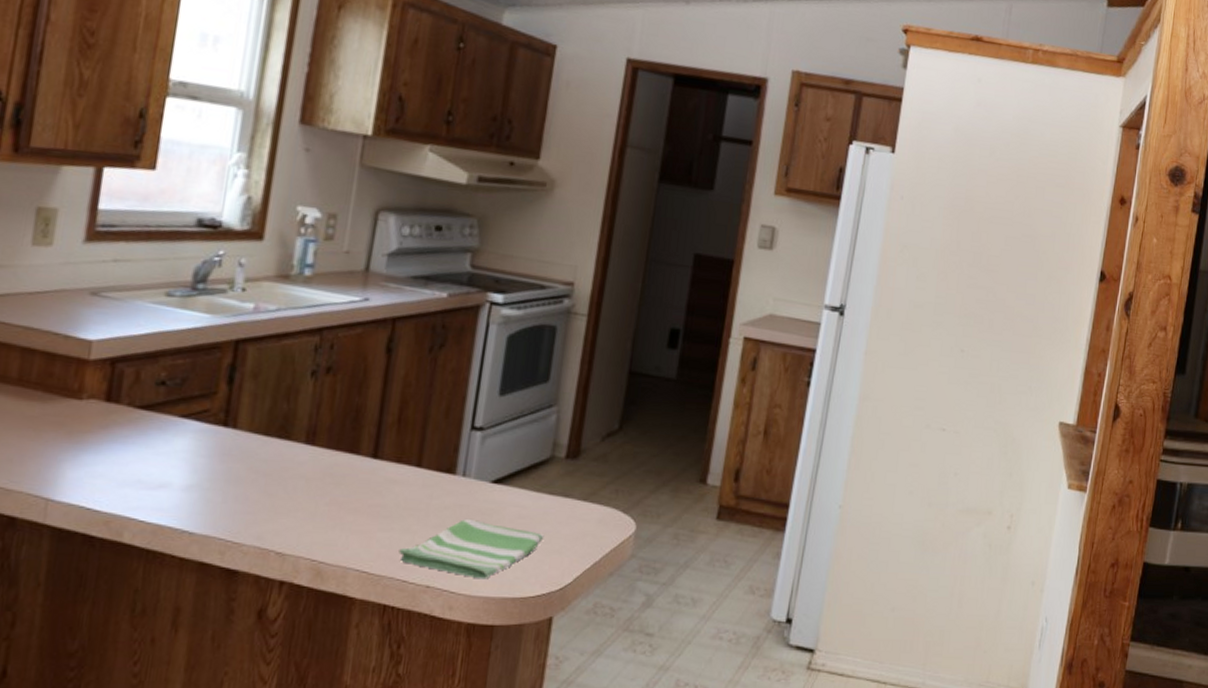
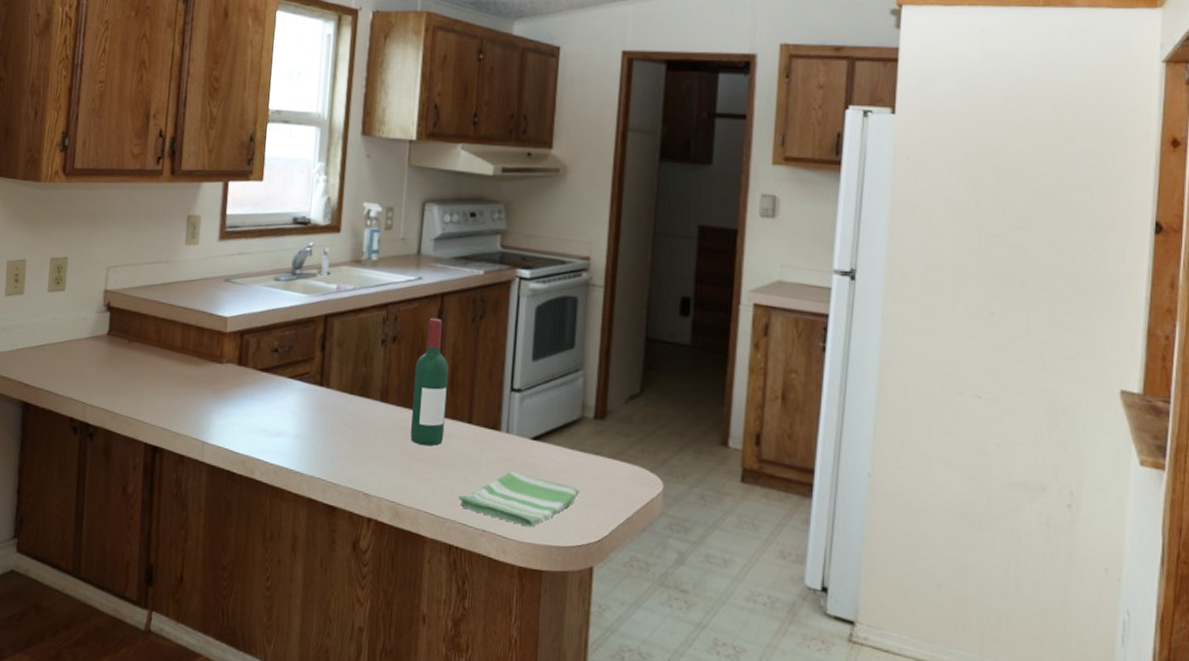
wine bottle: none [342,346,397,494] -> present [410,318,449,446]

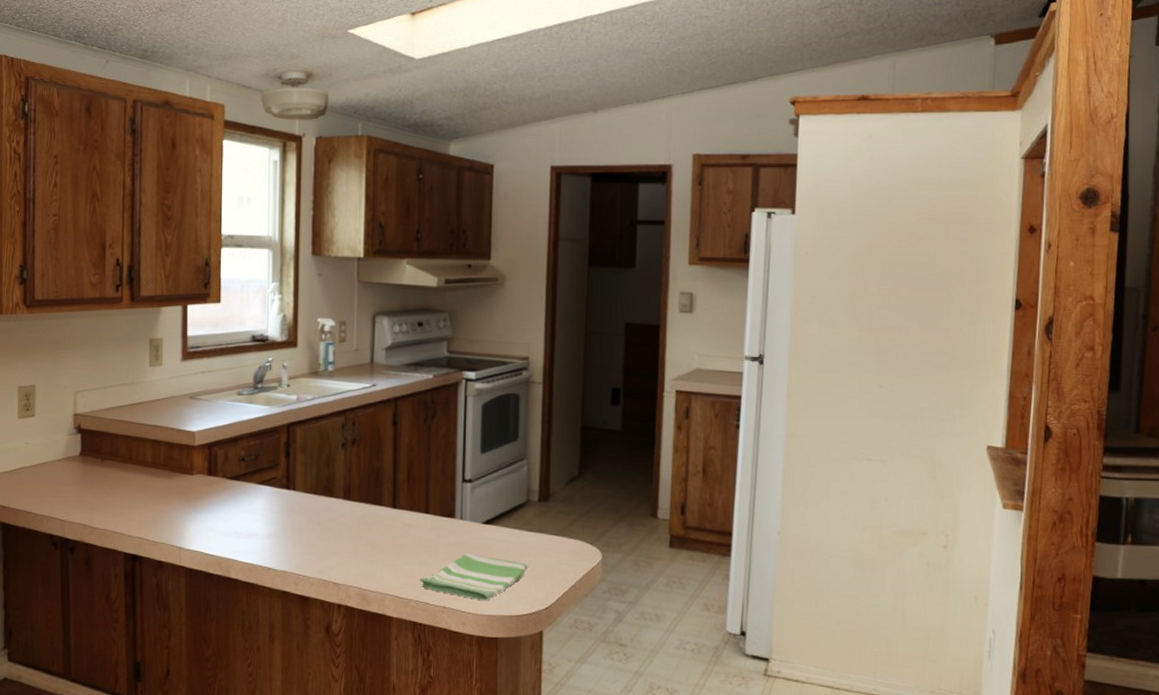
wine bottle: present [410,318,449,446] -> none [372,421,406,536]

